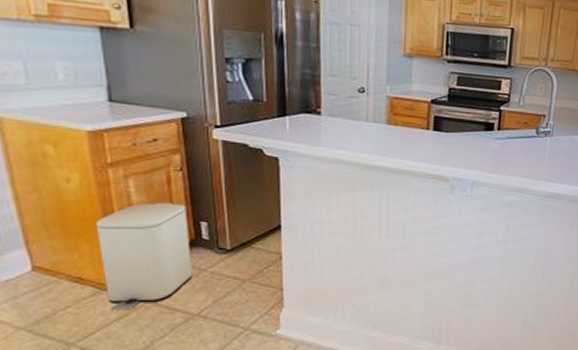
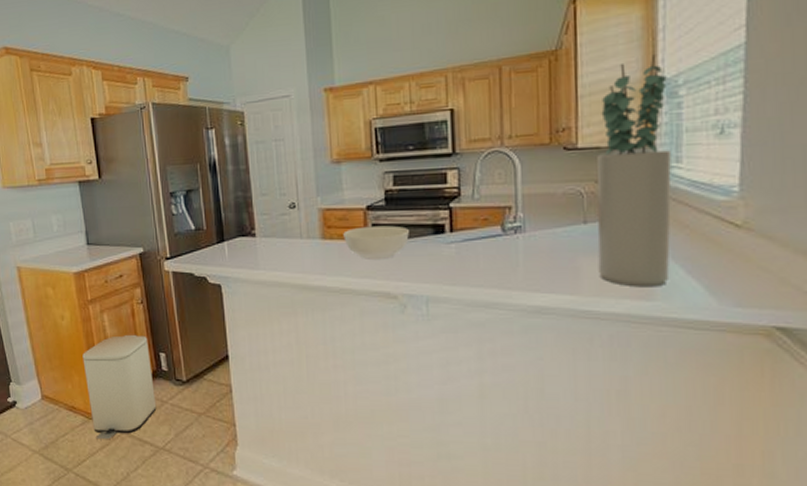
bowl: none [407,117,465,148] -> present [343,225,409,261]

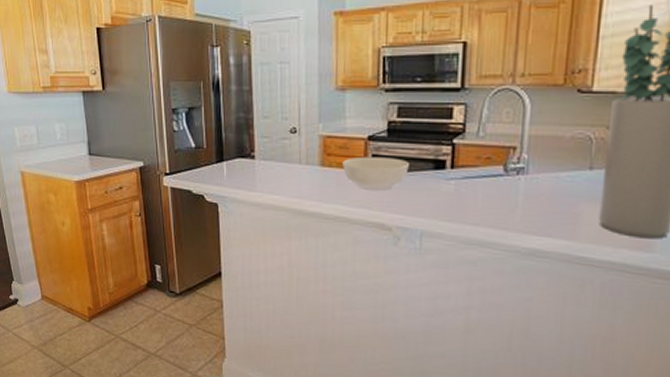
pedal bin: present [82,334,157,440] -> none [81,244,150,342]

